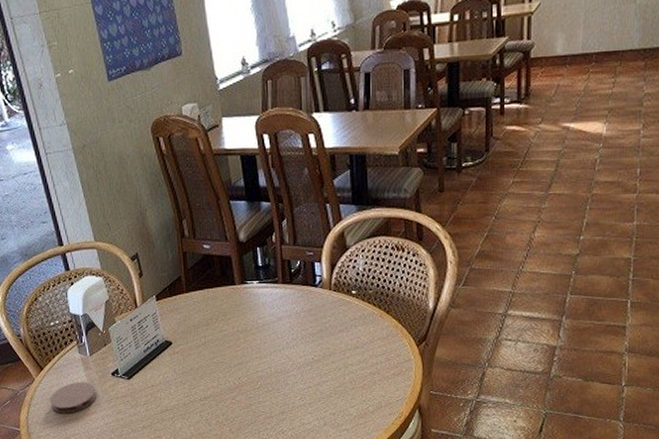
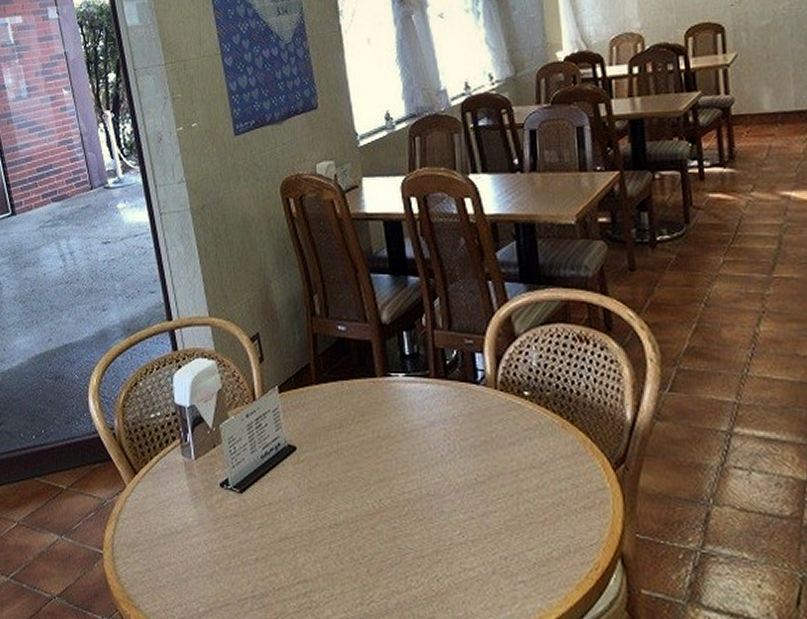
coaster: present [50,381,97,414] -> none [143,492,201,535]

